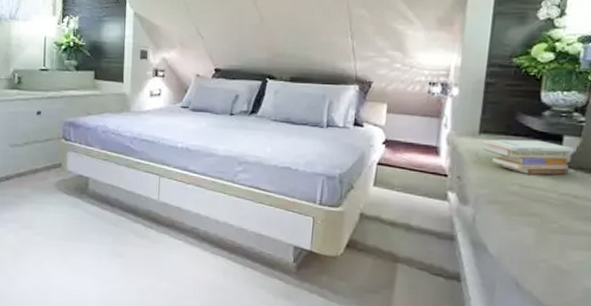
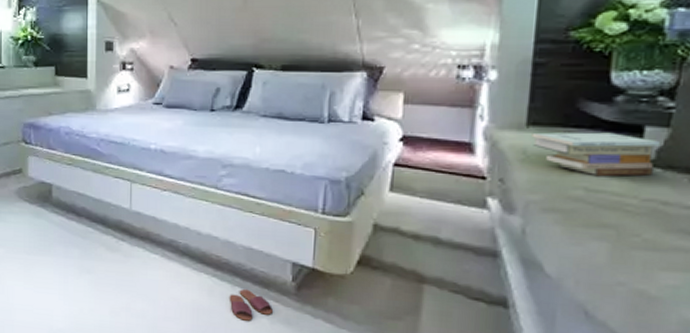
slippers: none [240,269,277,297] -> present [229,288,273,321]

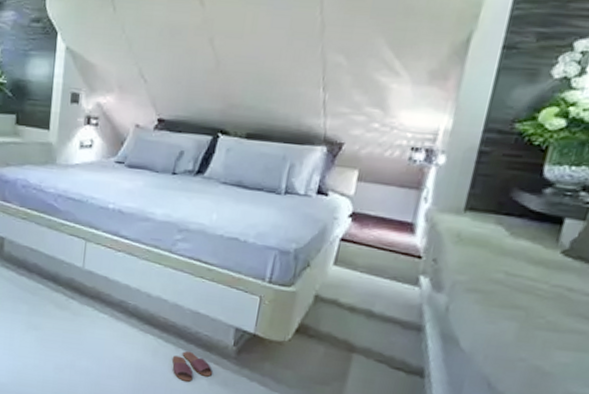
books: present [531,132,662,177] -> none [467,217,576,264]

